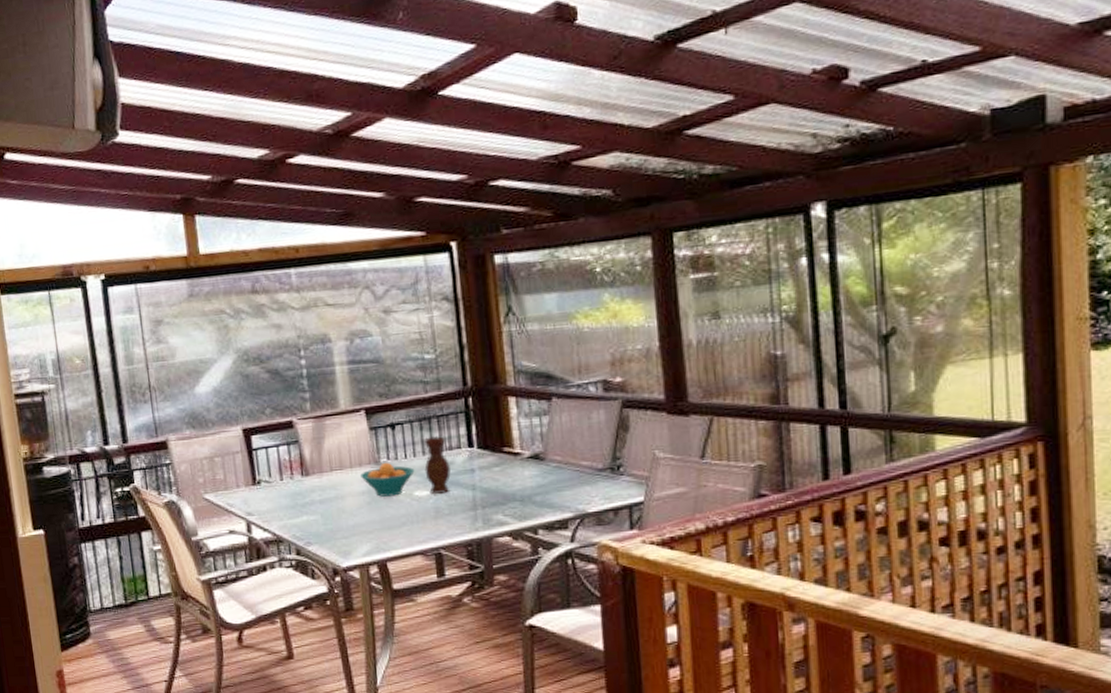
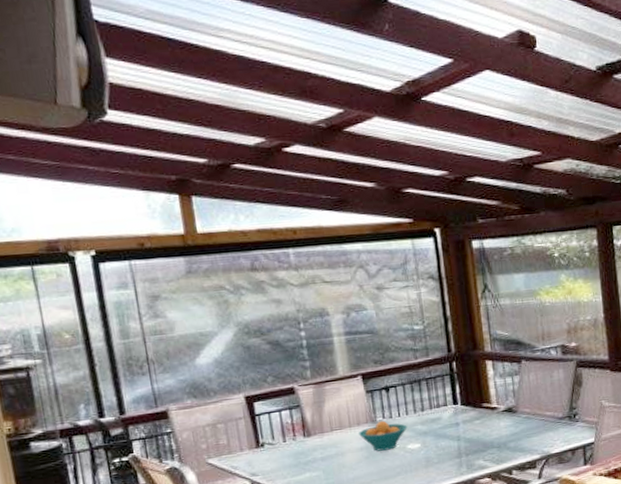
vase: present [424,436,451,494] -> none [415,396,439,446]

